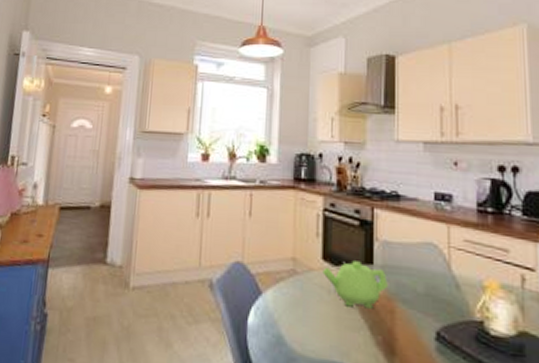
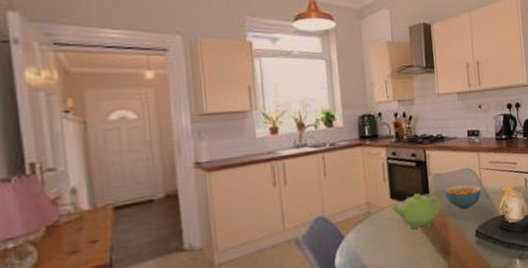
cereal bowl: none [395,261,448,298] -> present [444,184,481,210]

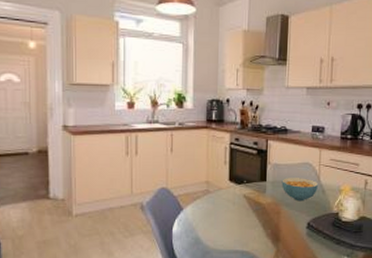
teapot: present [392,193,441,230] -> none [229,180,276,212]

